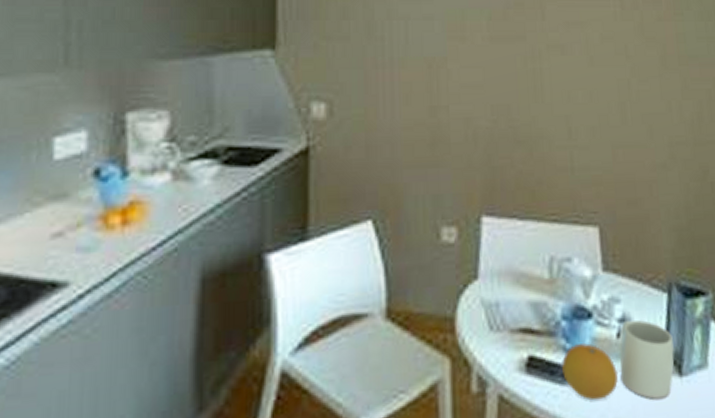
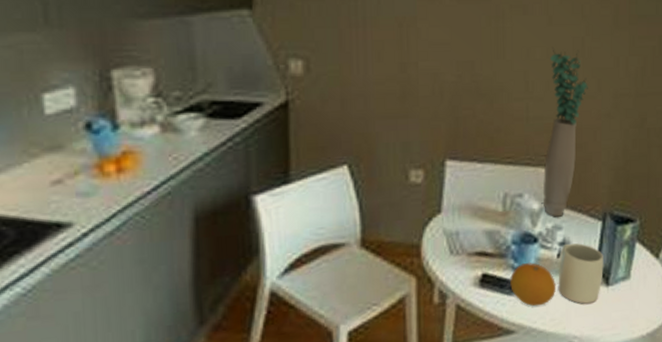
vase: none [594,89,639,288] -> present [543,46,588,218]

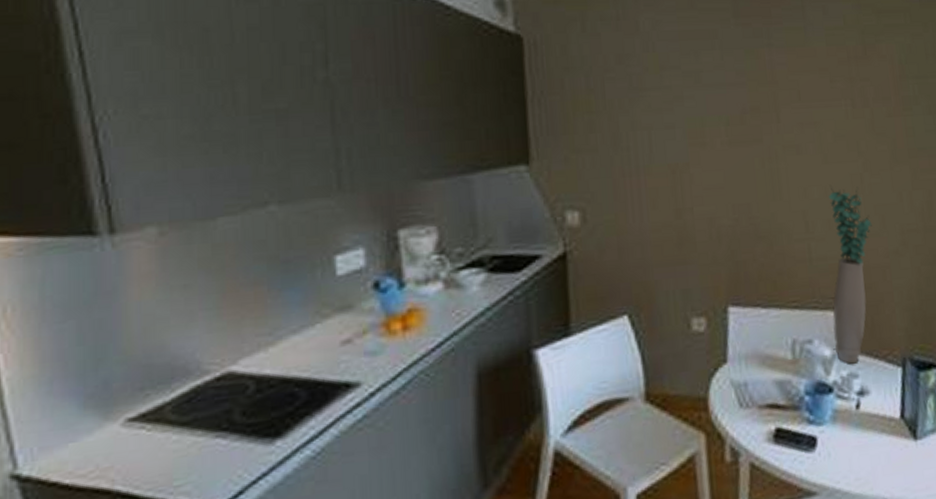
fruit: present [510,263,556,306] -> none [806,415,858,464]
mug: present [558,243,604,304] -> none [859,392,910,461]

